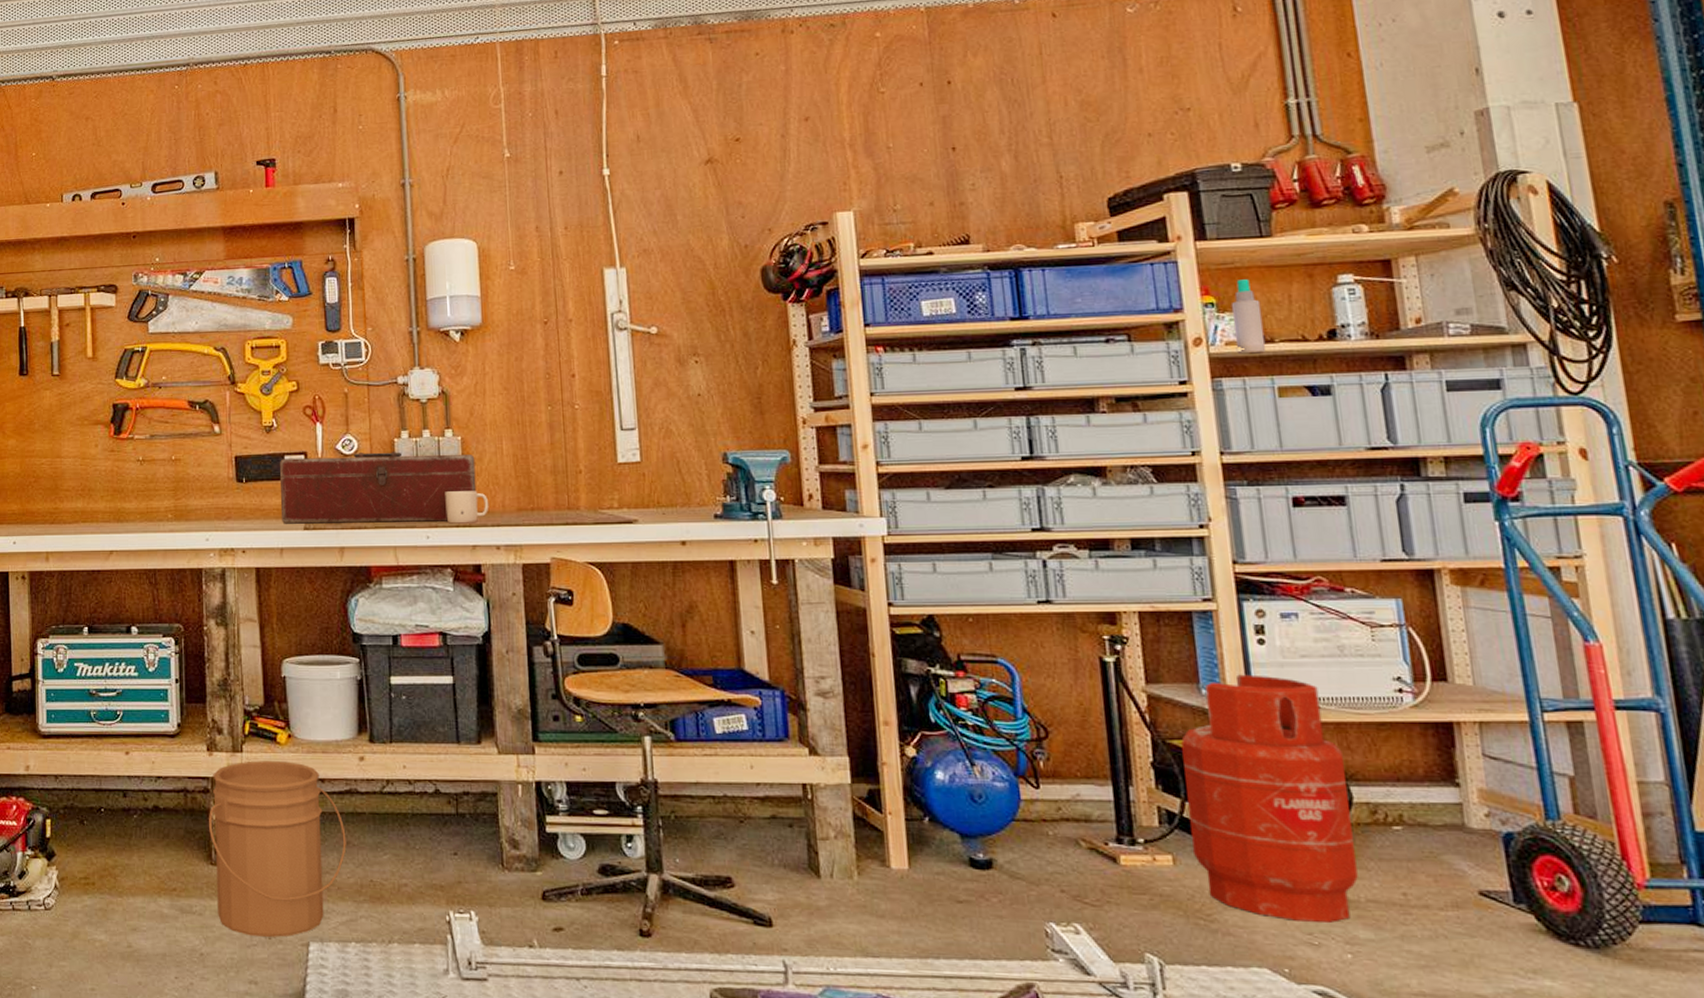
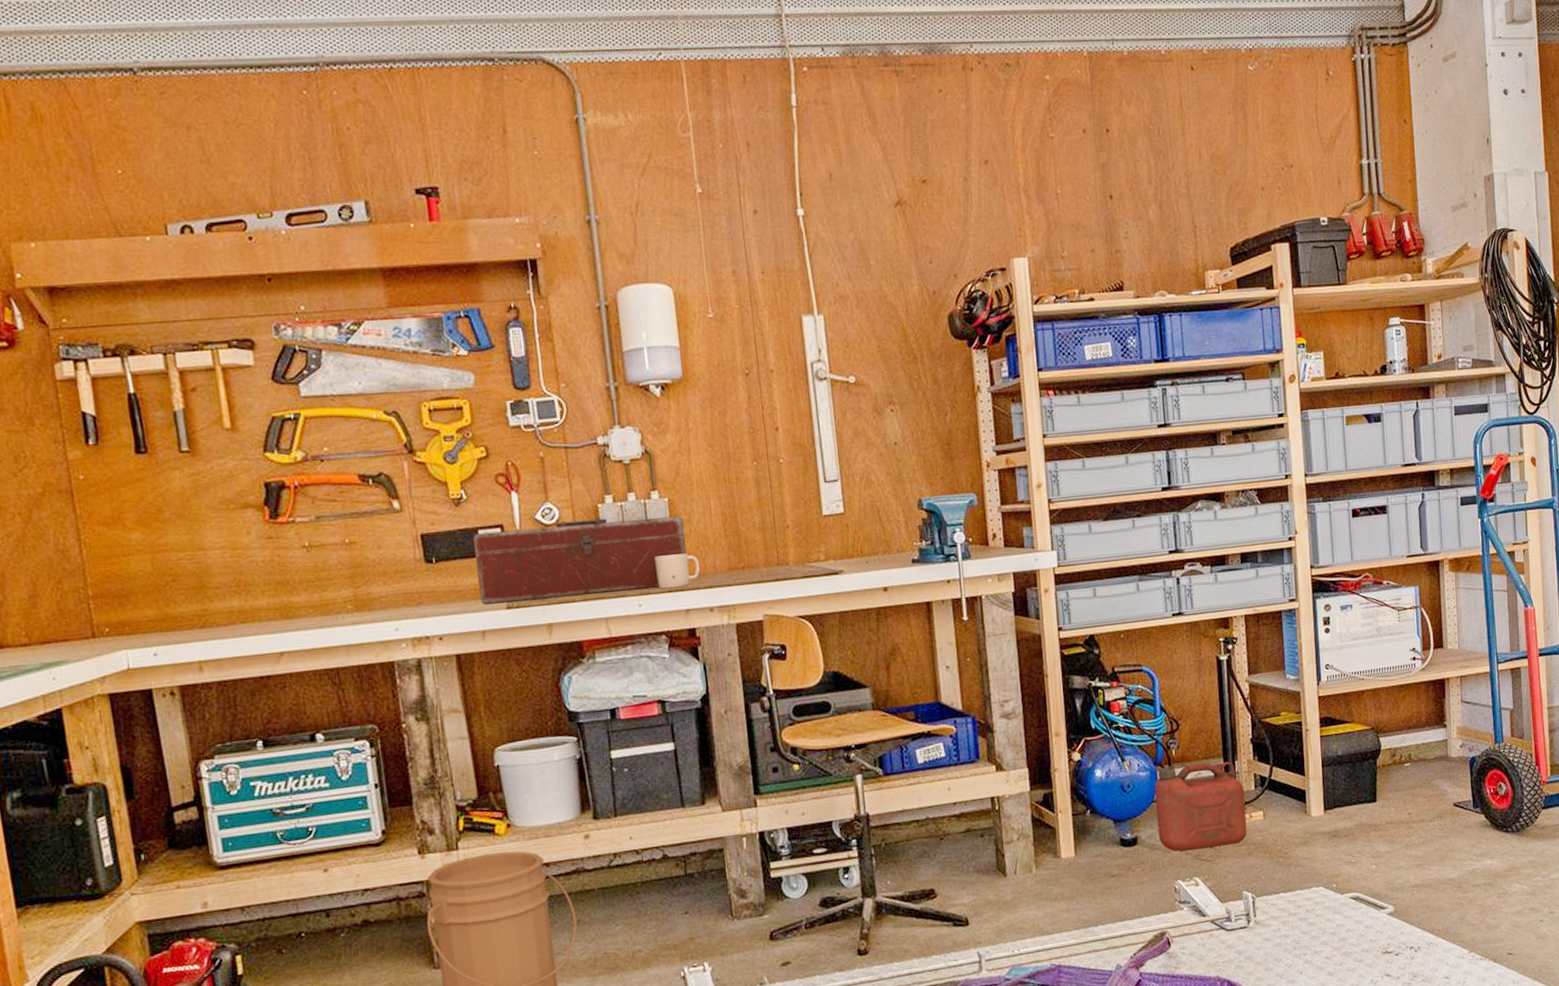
fuel can: none [1016,778,1149,891] -> present [1155,761,1247,851]
gas cylinder: present [1181,674,1358,923] -> none [1271,658,1382,847]
spray bottle: present [1231,279,1267,356] -> none [1316,322,1339,390]

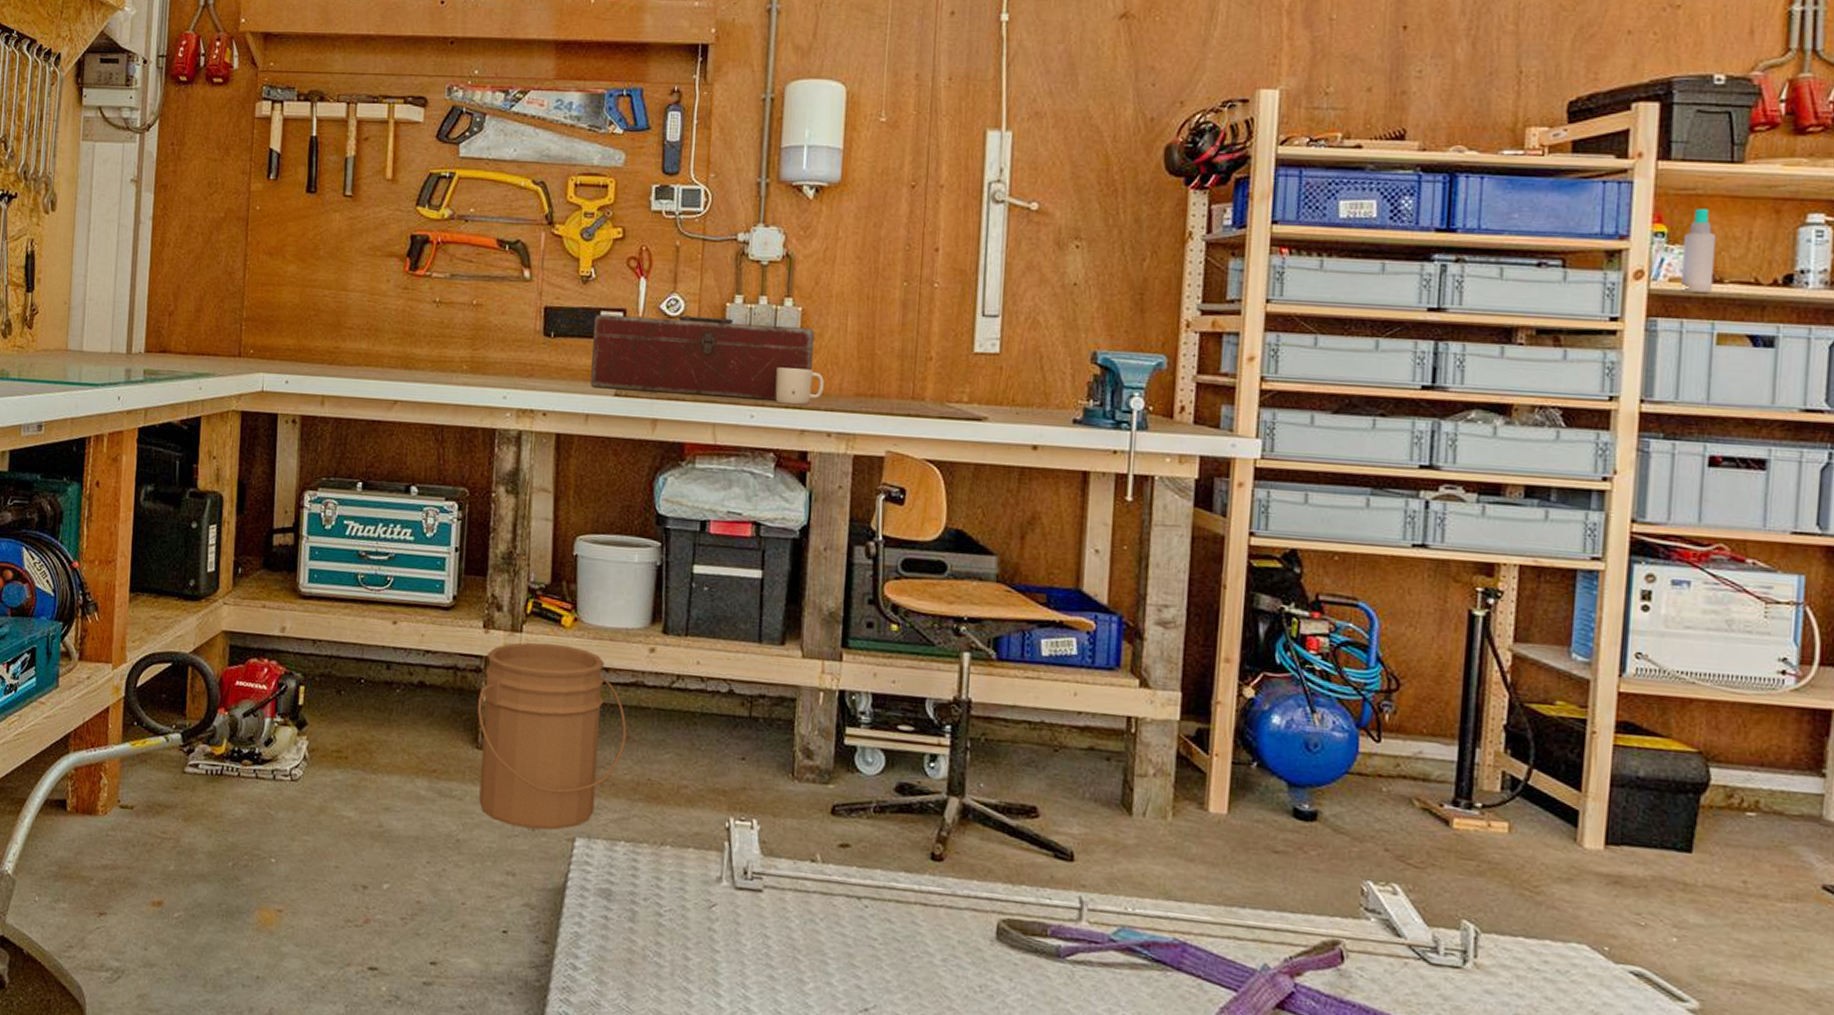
fuel can: present [1155,761,1247,851] -> none [1348,731,1484,856]
spray bottle: none [1316,322,1339,390] -> present [1679,209,1717,296]

